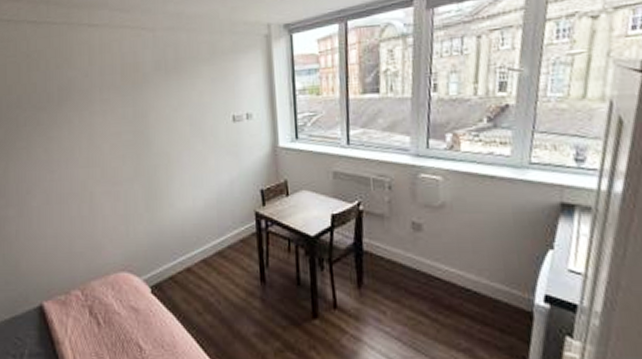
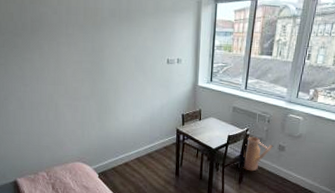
watering can: none [358,212,404,267] -> present [243,136,274,172]

